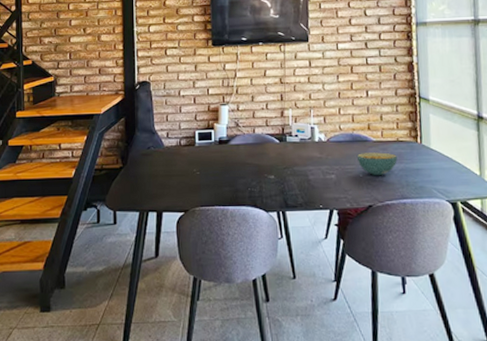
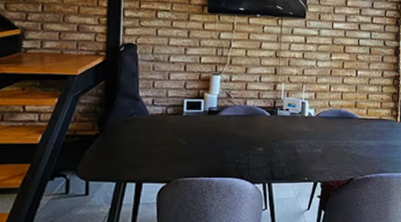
cereal bowl: present [356,152,397,176] -> none [342,129,379,151]

